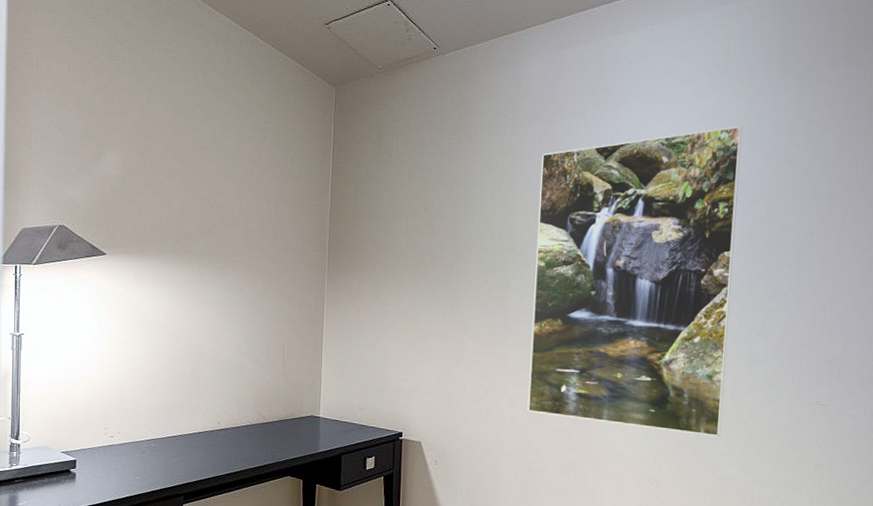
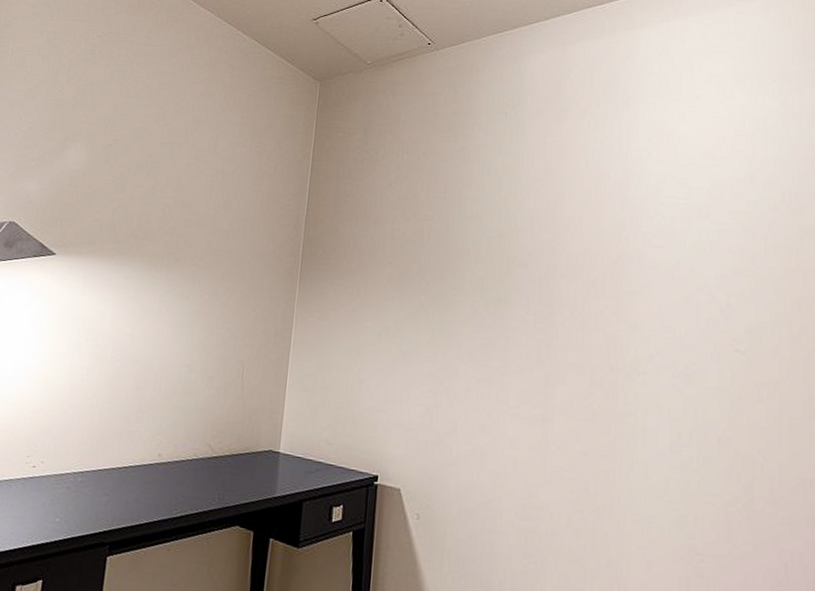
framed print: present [527,126,742,437] -> none [532,127,779,498]

